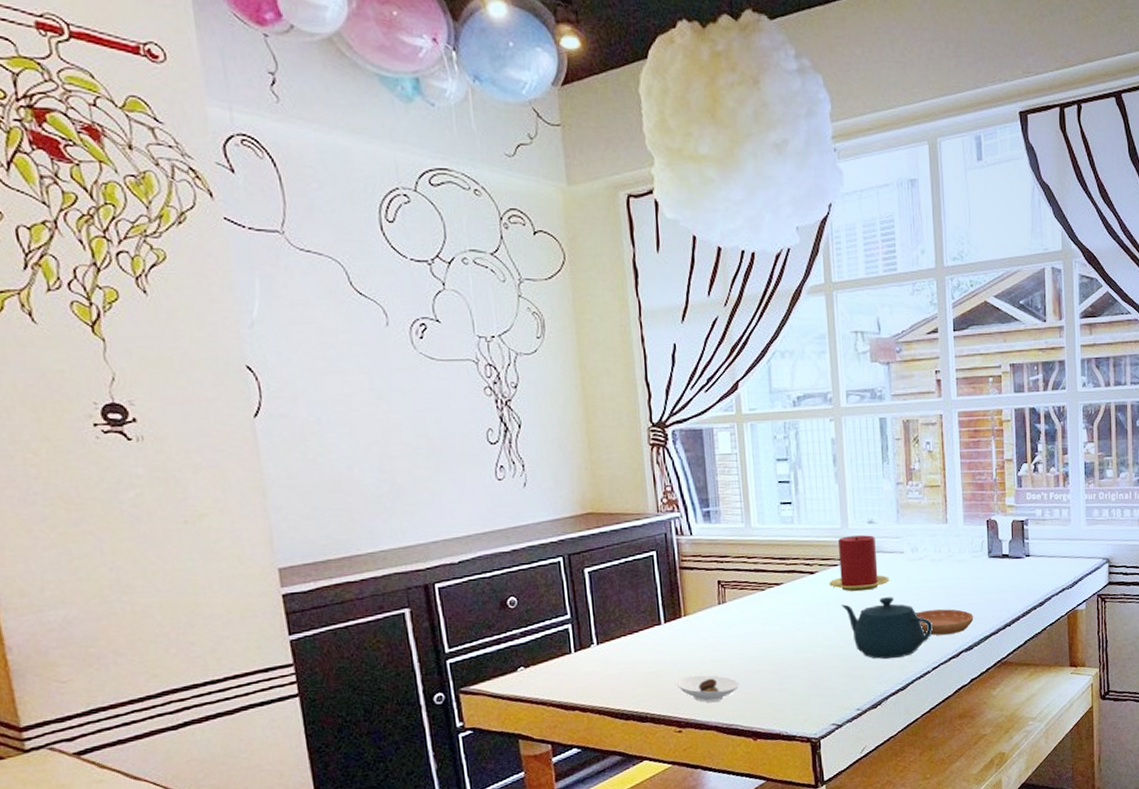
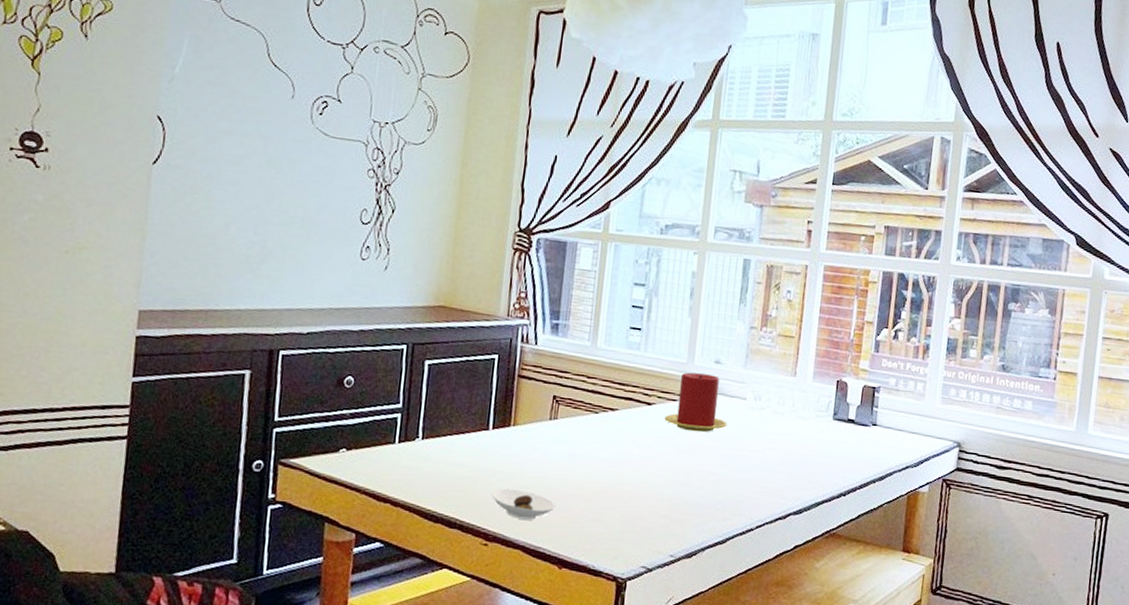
teapot: present [842,597,932,659] -> none [673,442,764,509]
saucer: present [915,609,974,636] -> none [748,463,808,494]

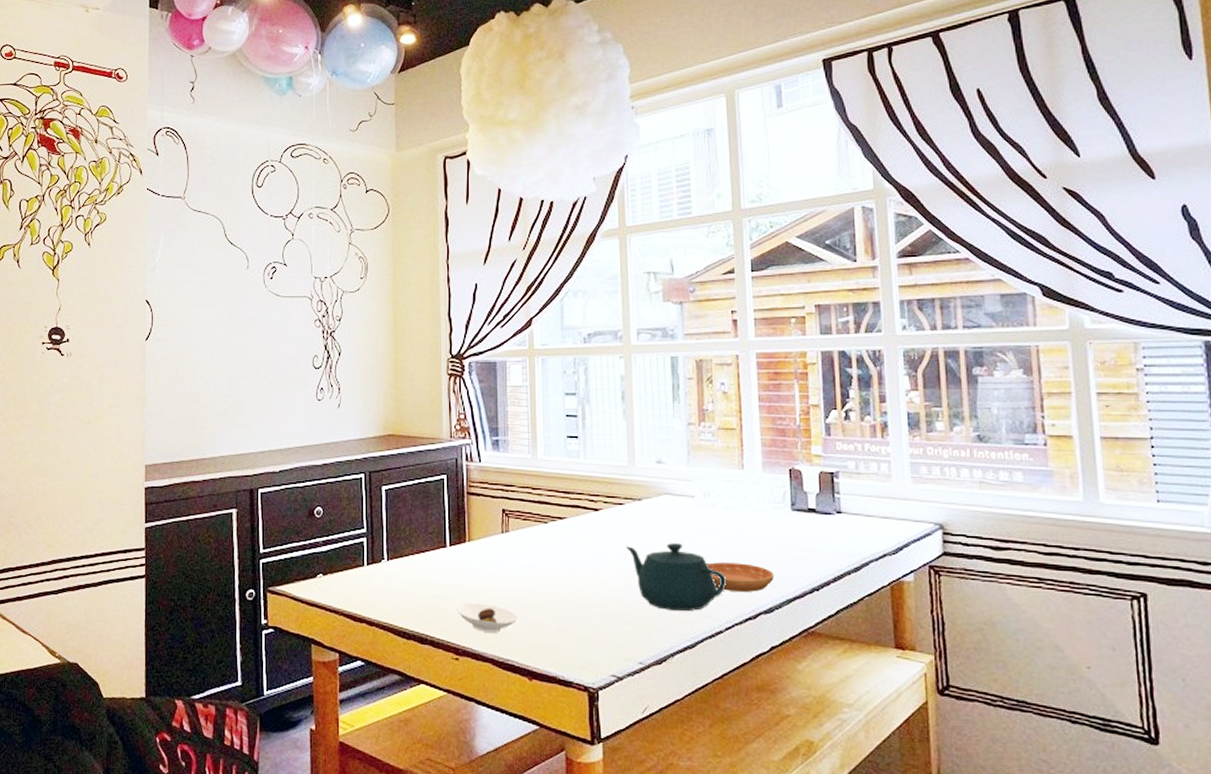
candle: present [664,372,728,433] -> none [613,475,679,534]
teapot: none [673,442,764,509] -> present [626,543,726,612]
saucer: none [748,463,808,494] -> present [707,562,775,592]

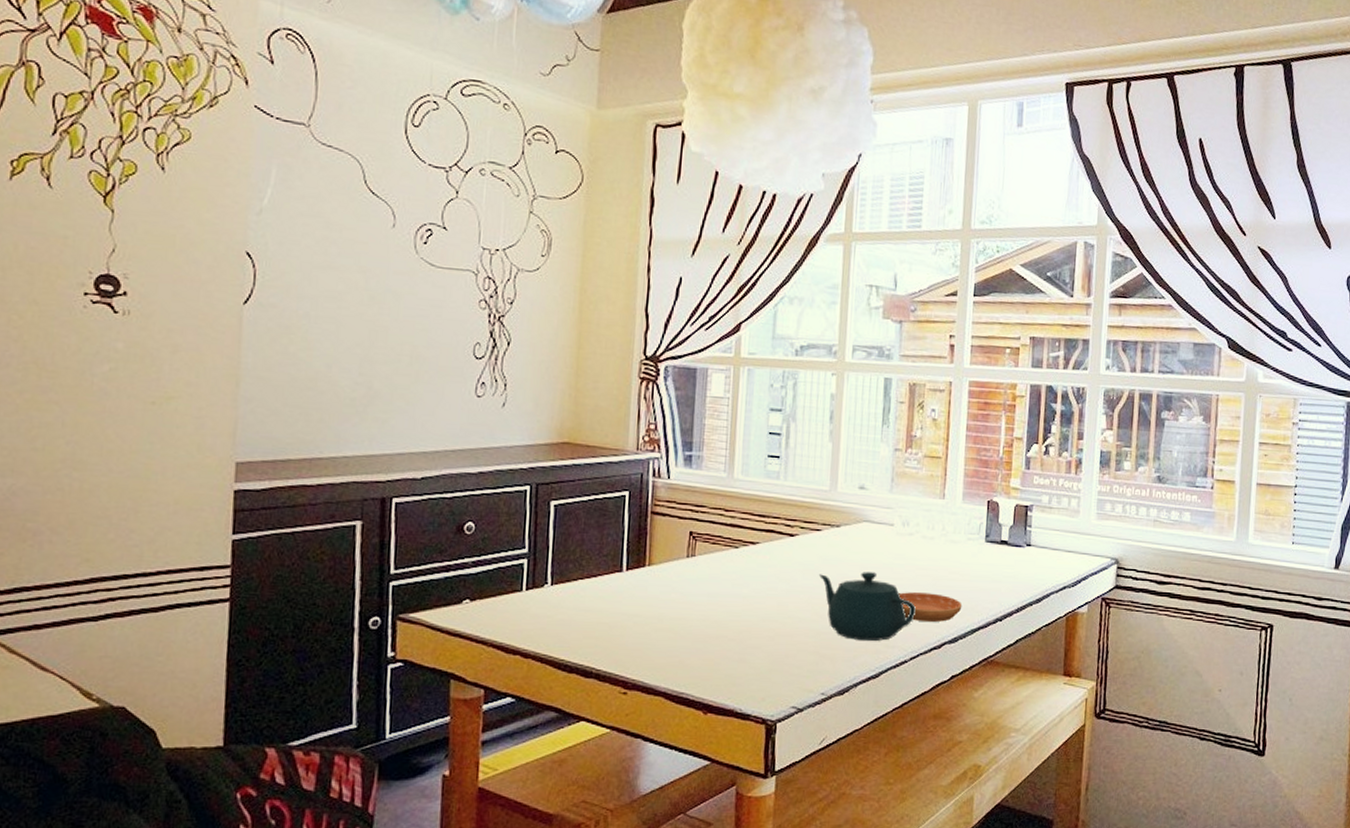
saucer: present [455,603,518,633] -> none [627,632,697,664]

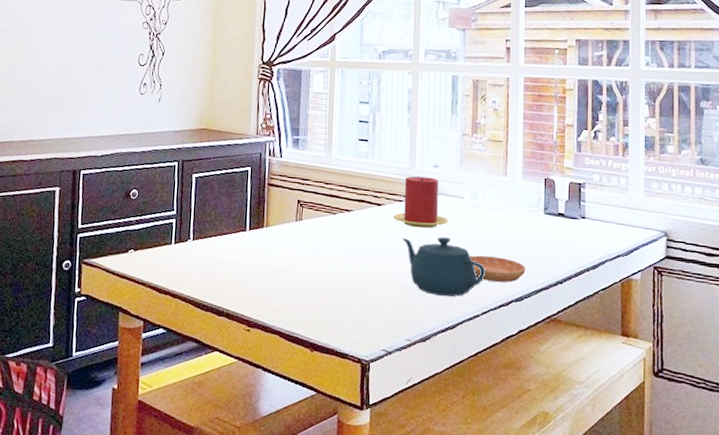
candle: none [808,500,875,563] -> present [393,176,449,229]

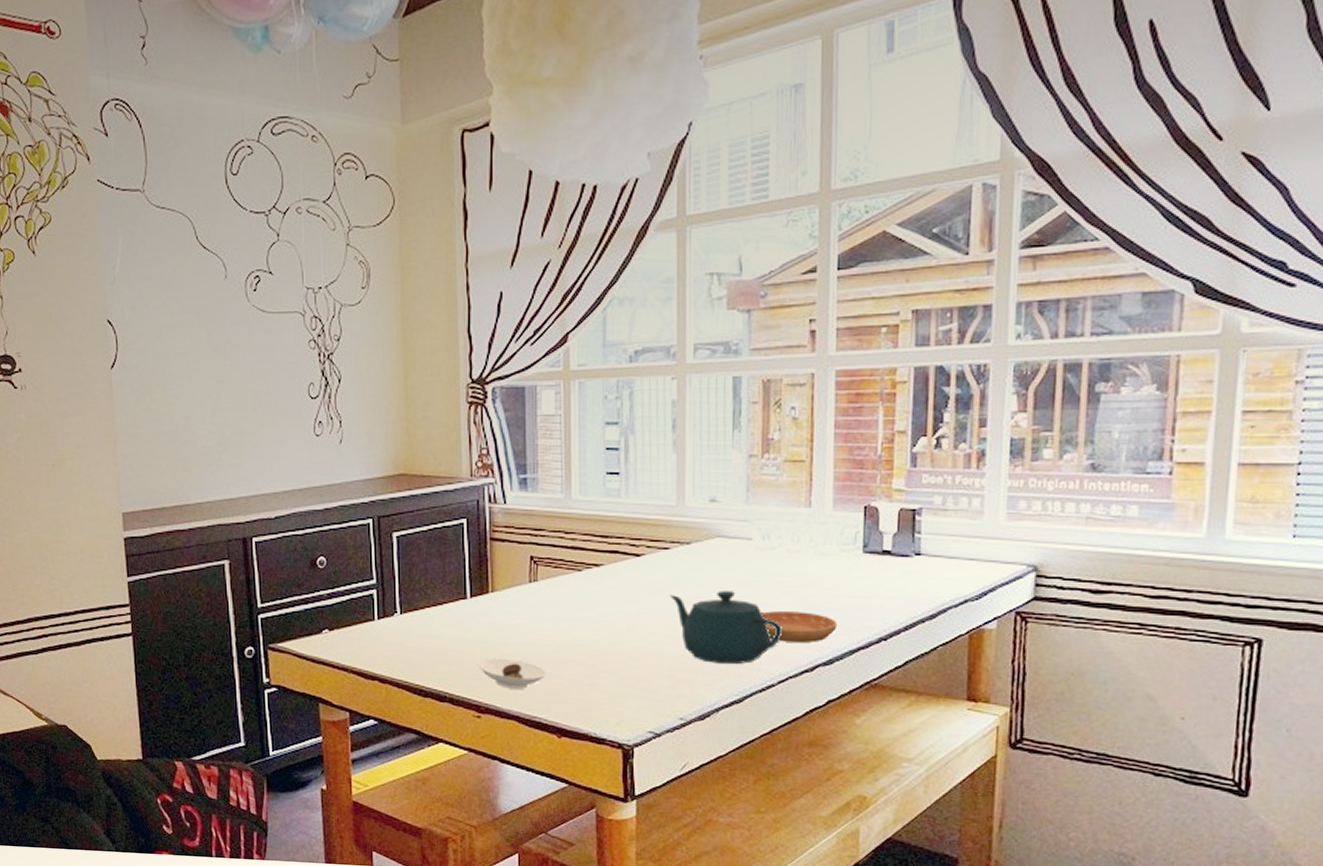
saucer: none [250,281,305,309] -> present [477,658,547,689]
candle: present [393,176,449,229] -> none [657,516,732,582]

